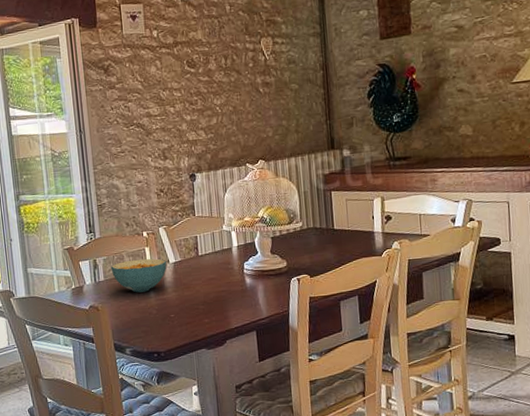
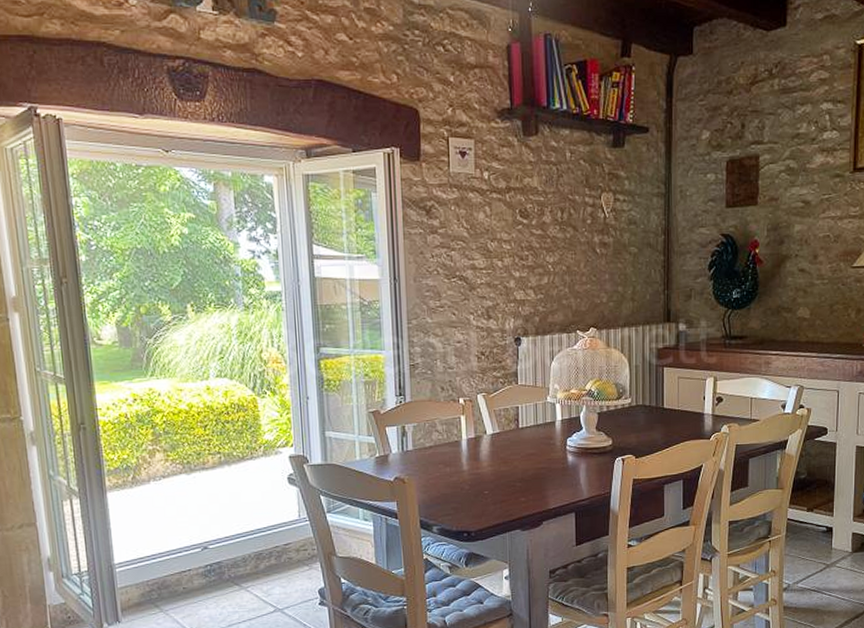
cereal bowl: present [110,258,167,293] -> none [421,428,484,465]

